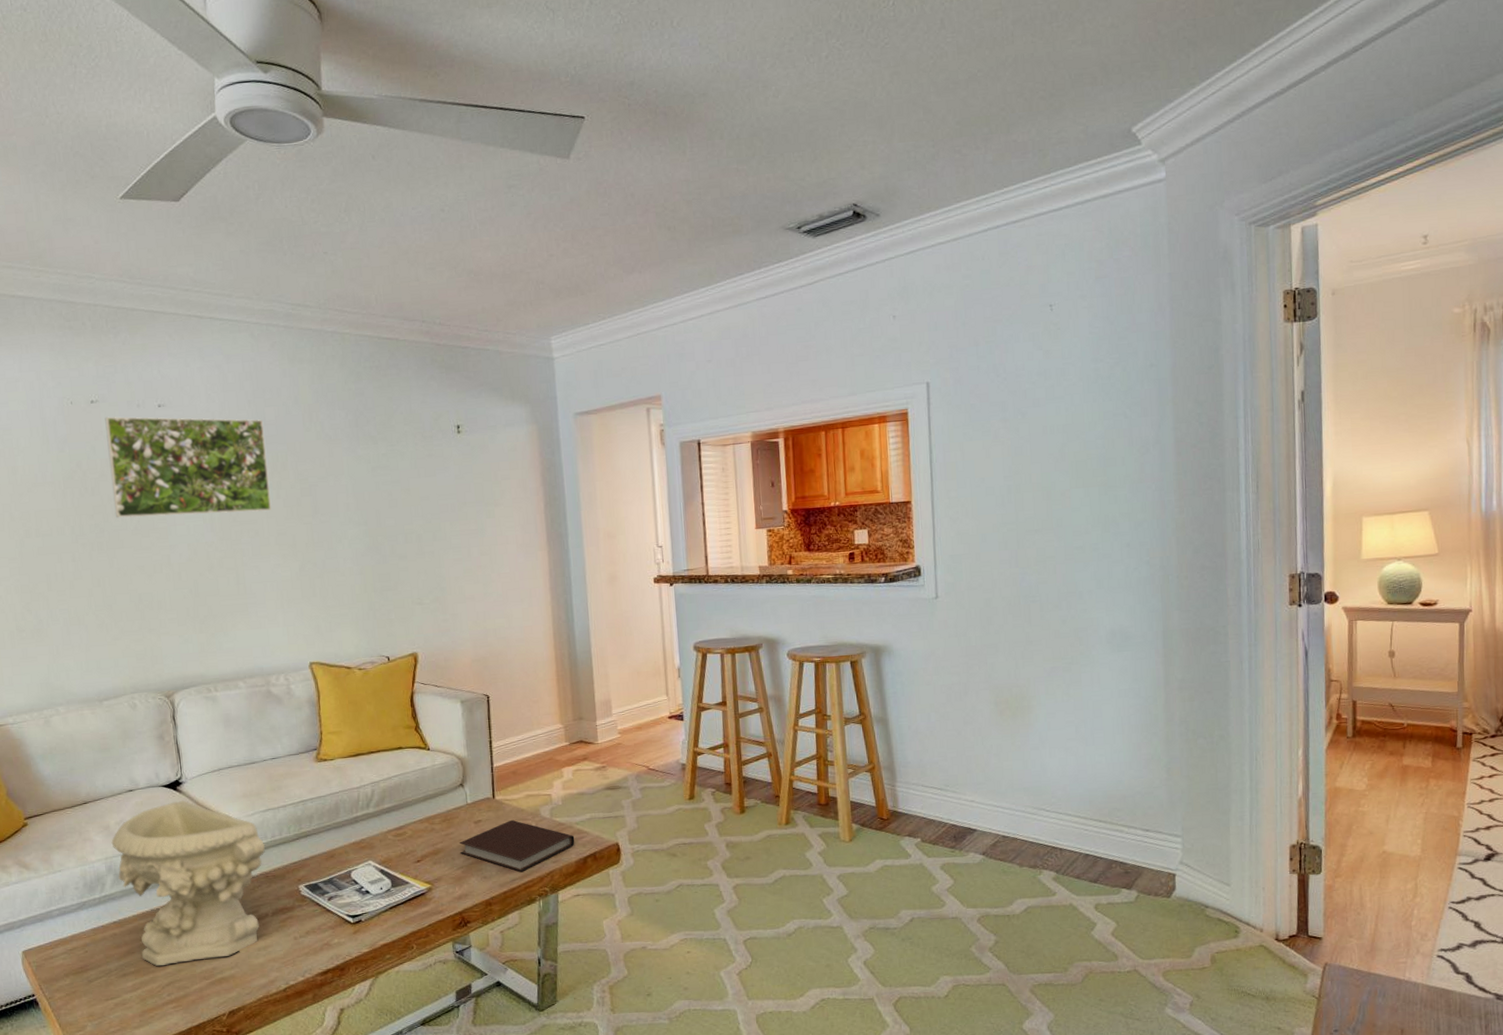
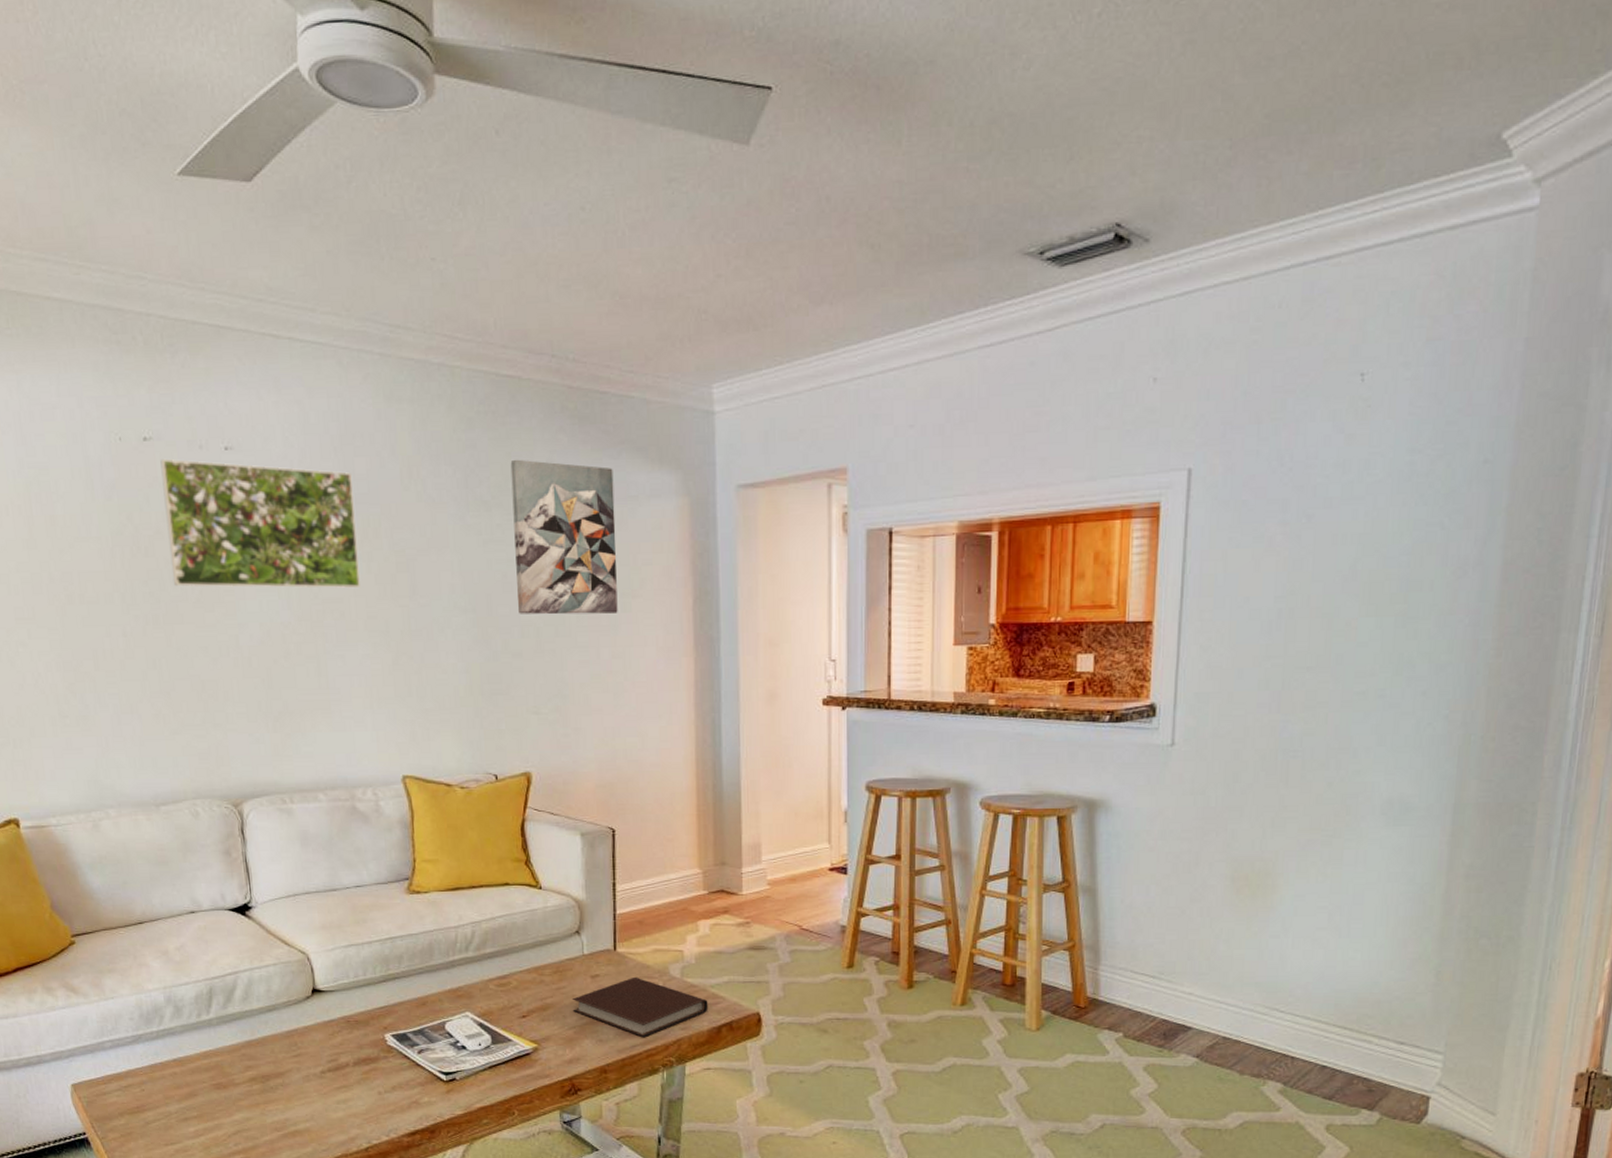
decorative bowl: present [111,800,265,967] -> none [170,927,347,1113]
wall art: none [392,402,484,524] -> present [510,459,618,615]

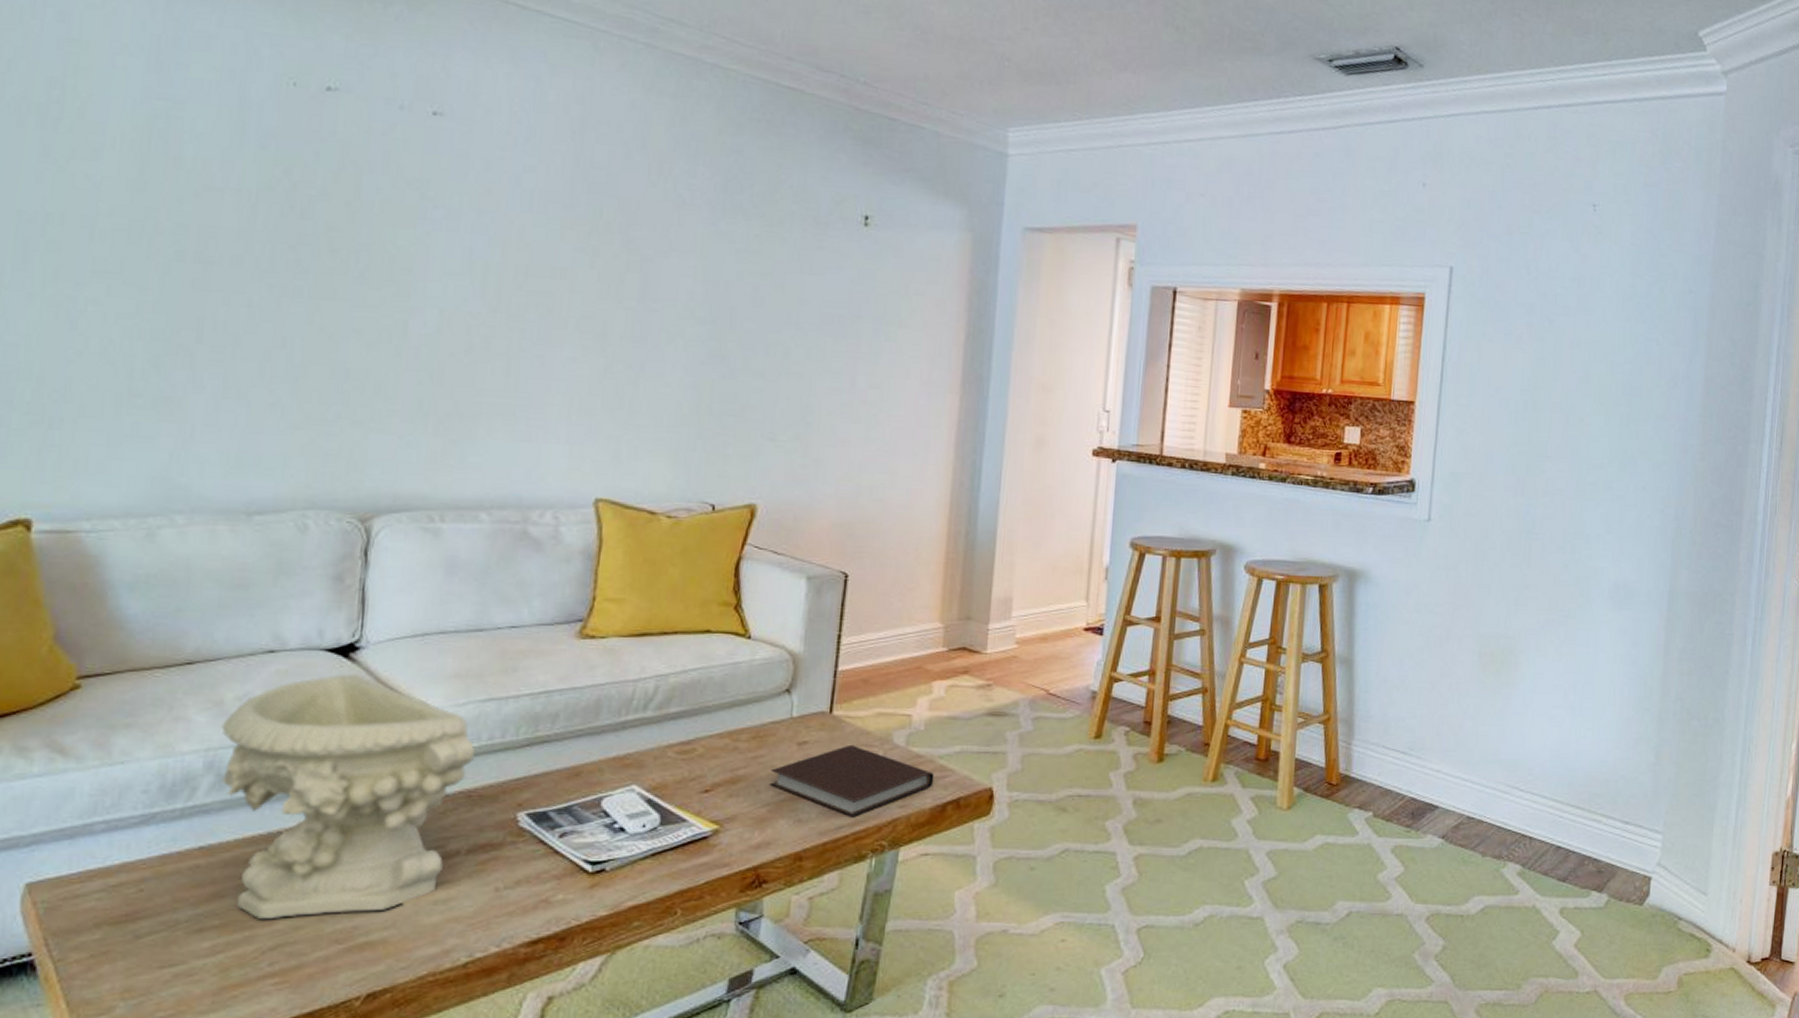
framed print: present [160,458,360,589] -> none [332,113,589,283]
decorative bowl: none [170,927,347,1113] -> present [221,673,476,920]
wall art: present [510,459,618,615] -> none [766,171,894,341]

